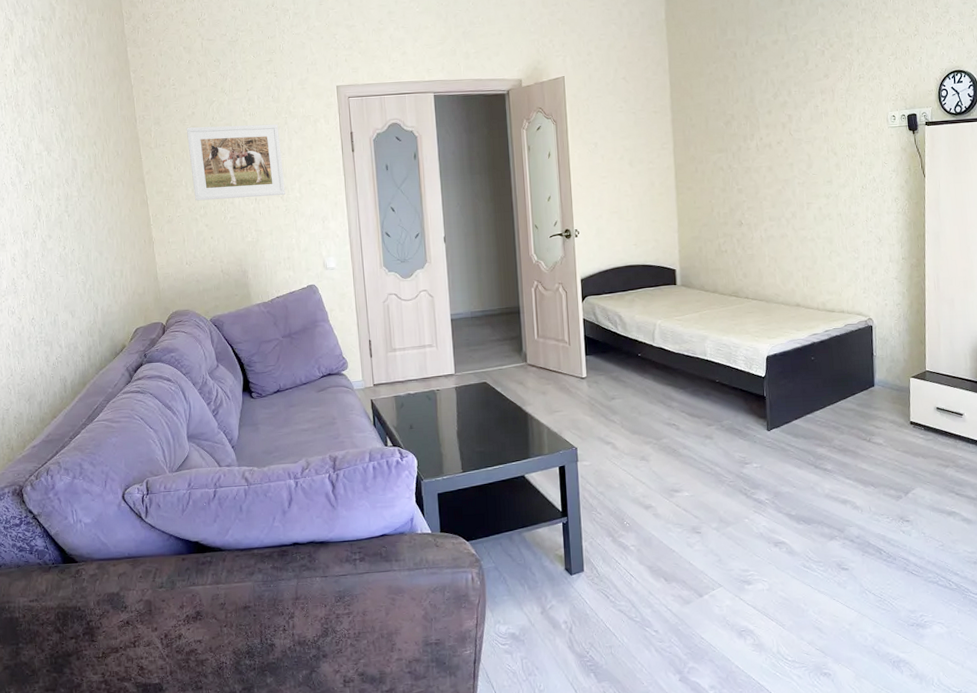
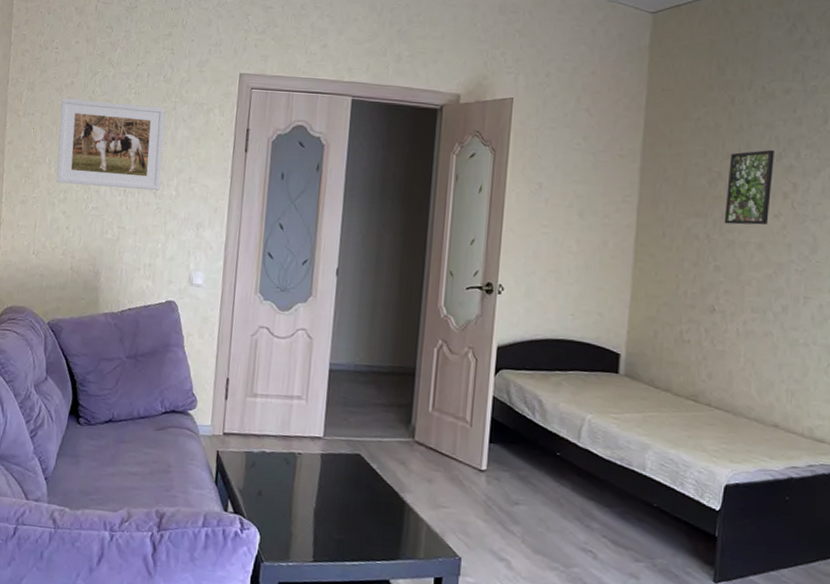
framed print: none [738,90,774,155] -> present [724,149,774,225]

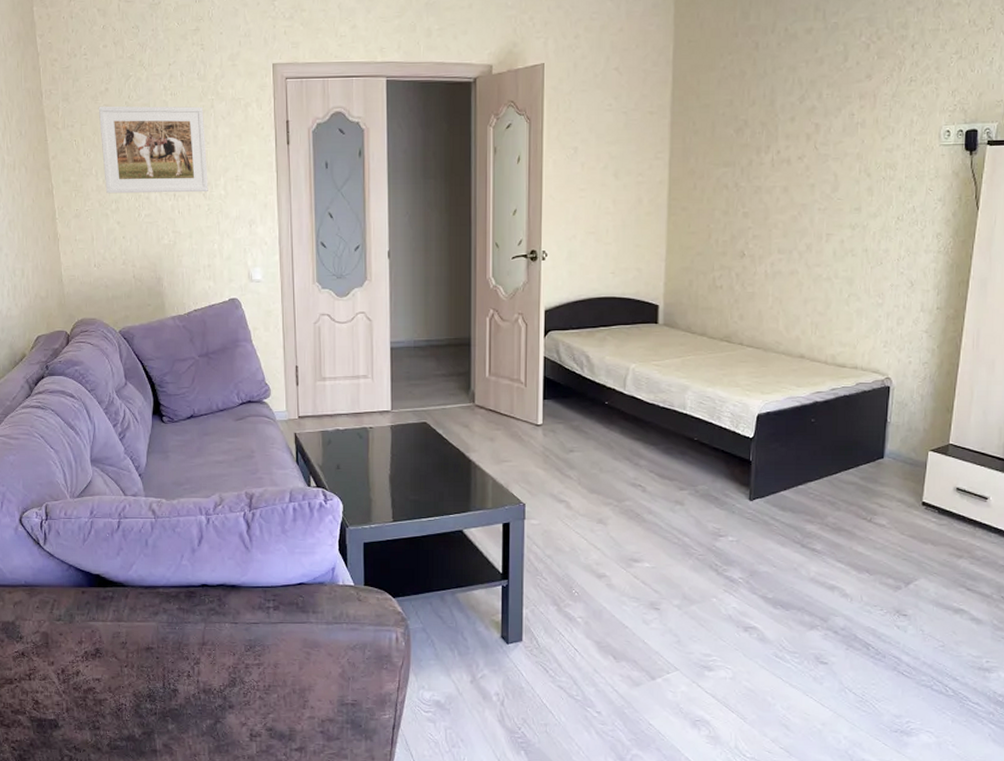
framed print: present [724,149,774,225] -> none [751,92,797,170]

